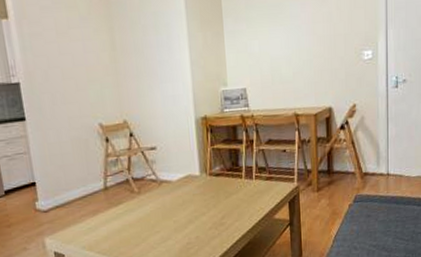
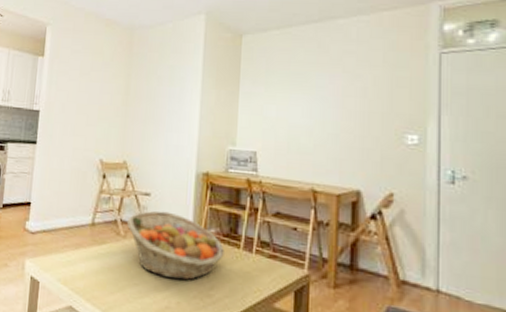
fruit basket: none [139,160,230,219] -> present [127,210,225,281]

